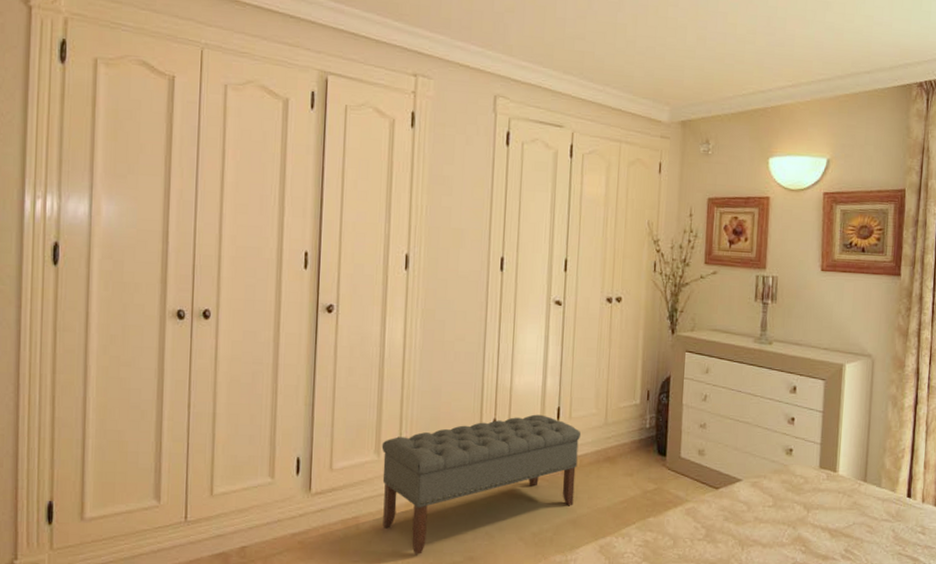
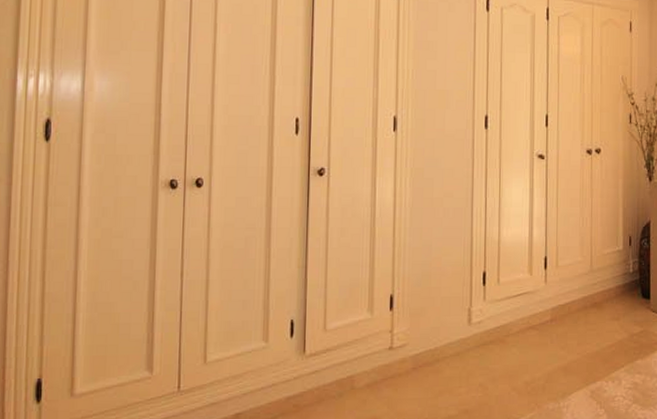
bench: present [381,414,581,554] -> none [374,265,567,411]

